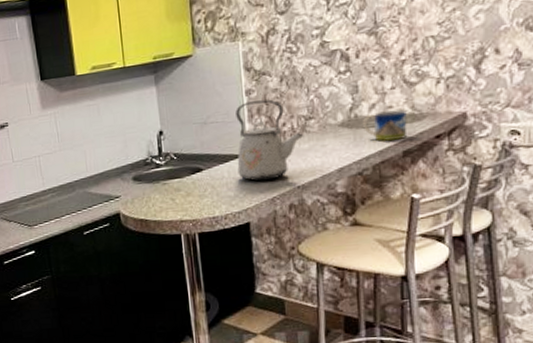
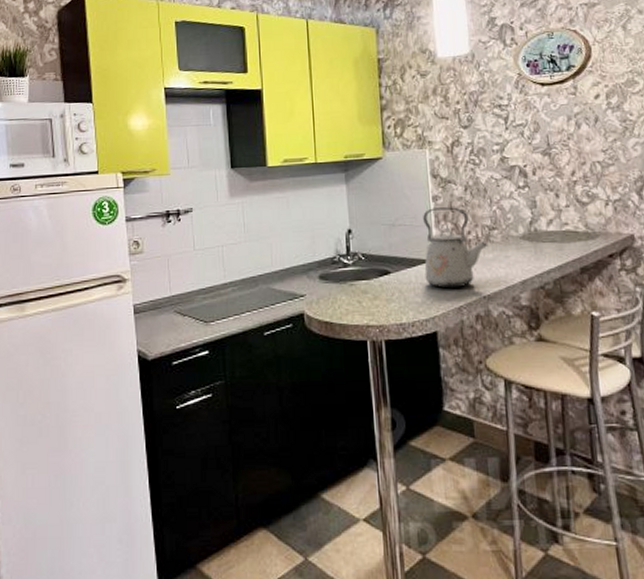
mug: present [363,109,407,141] -> none [542,227,583,256]

